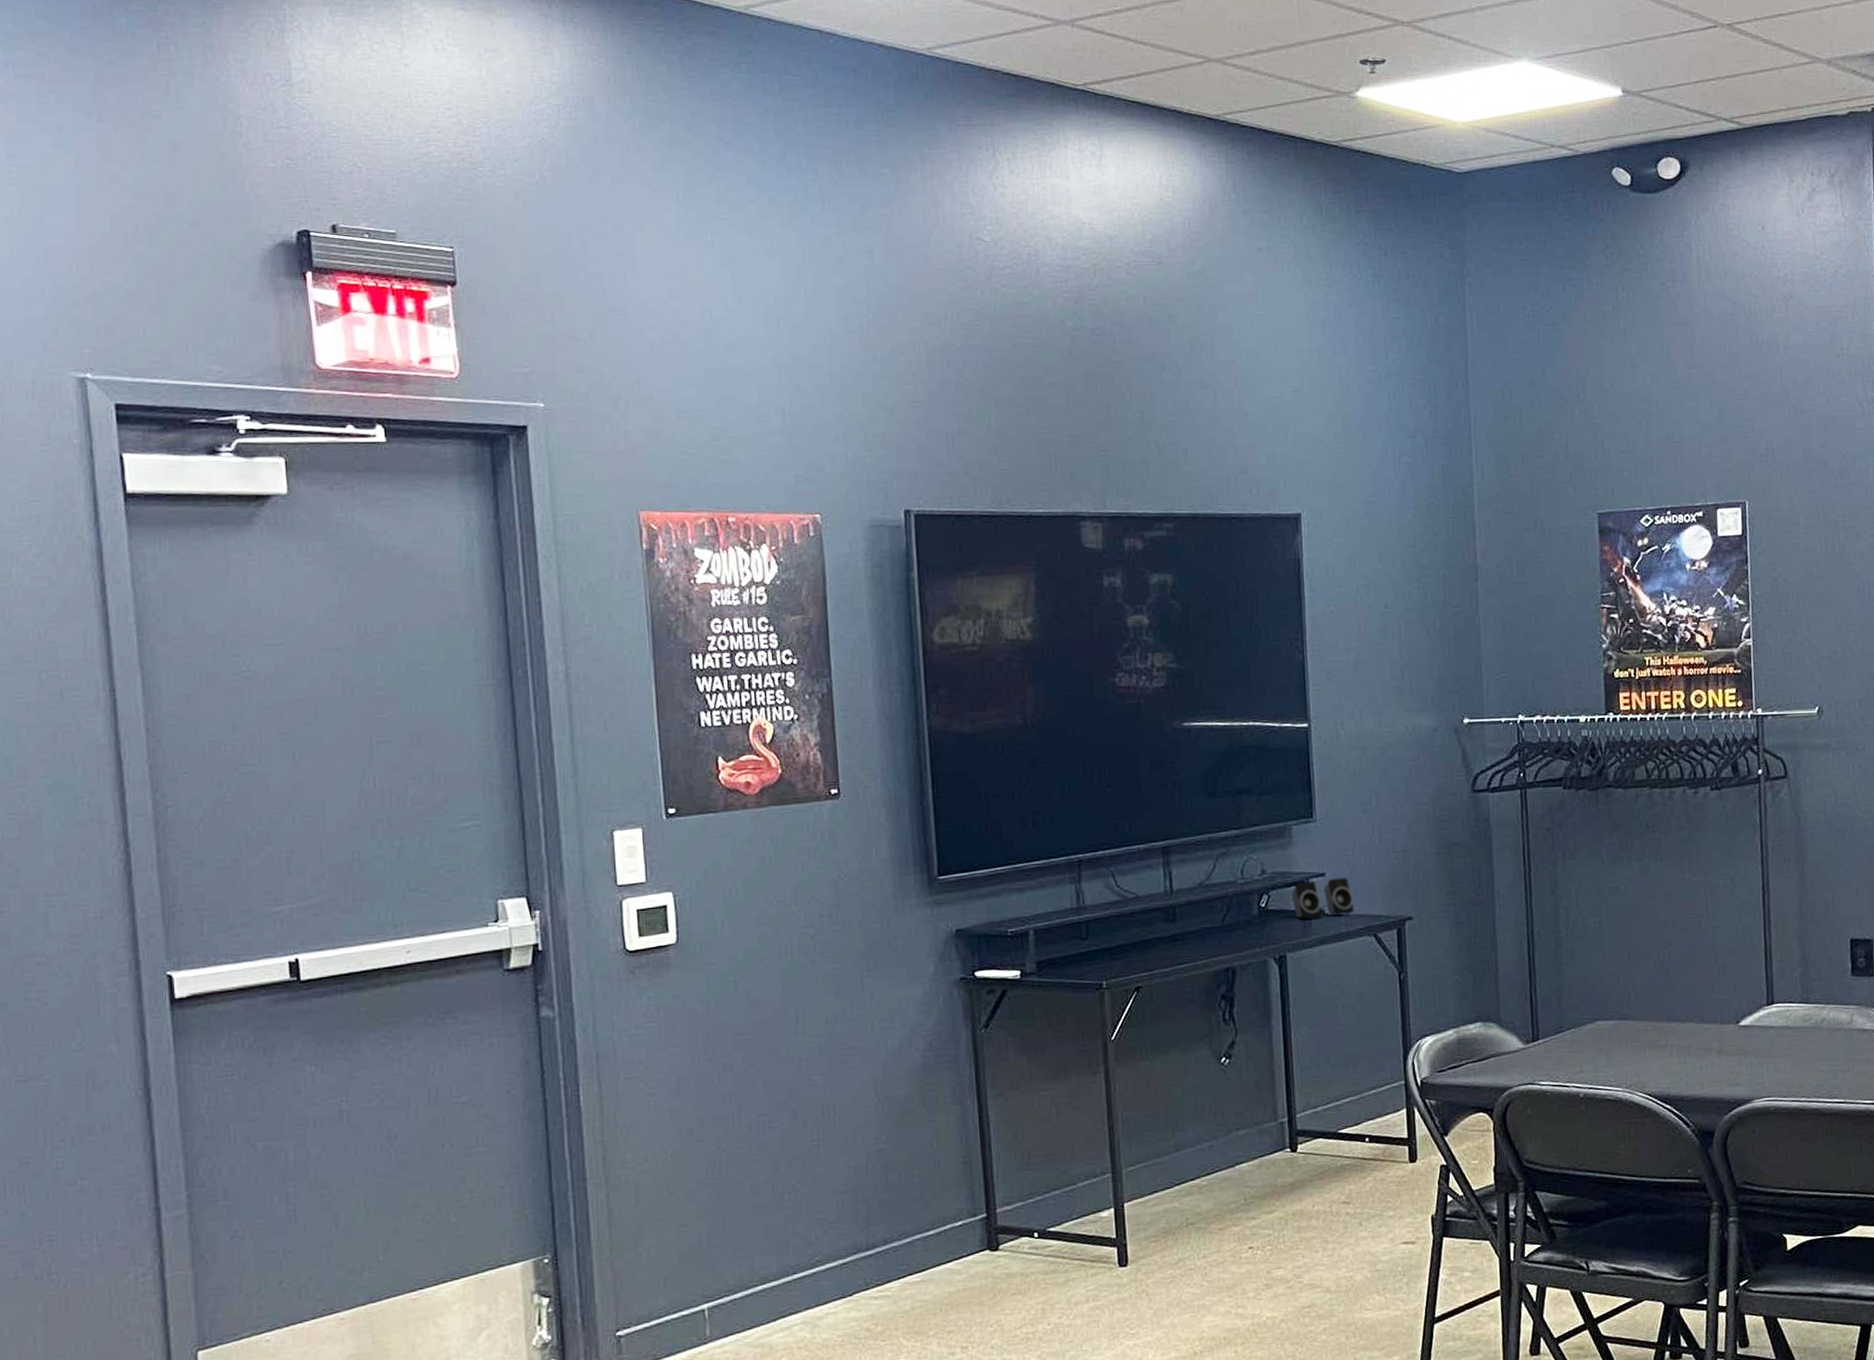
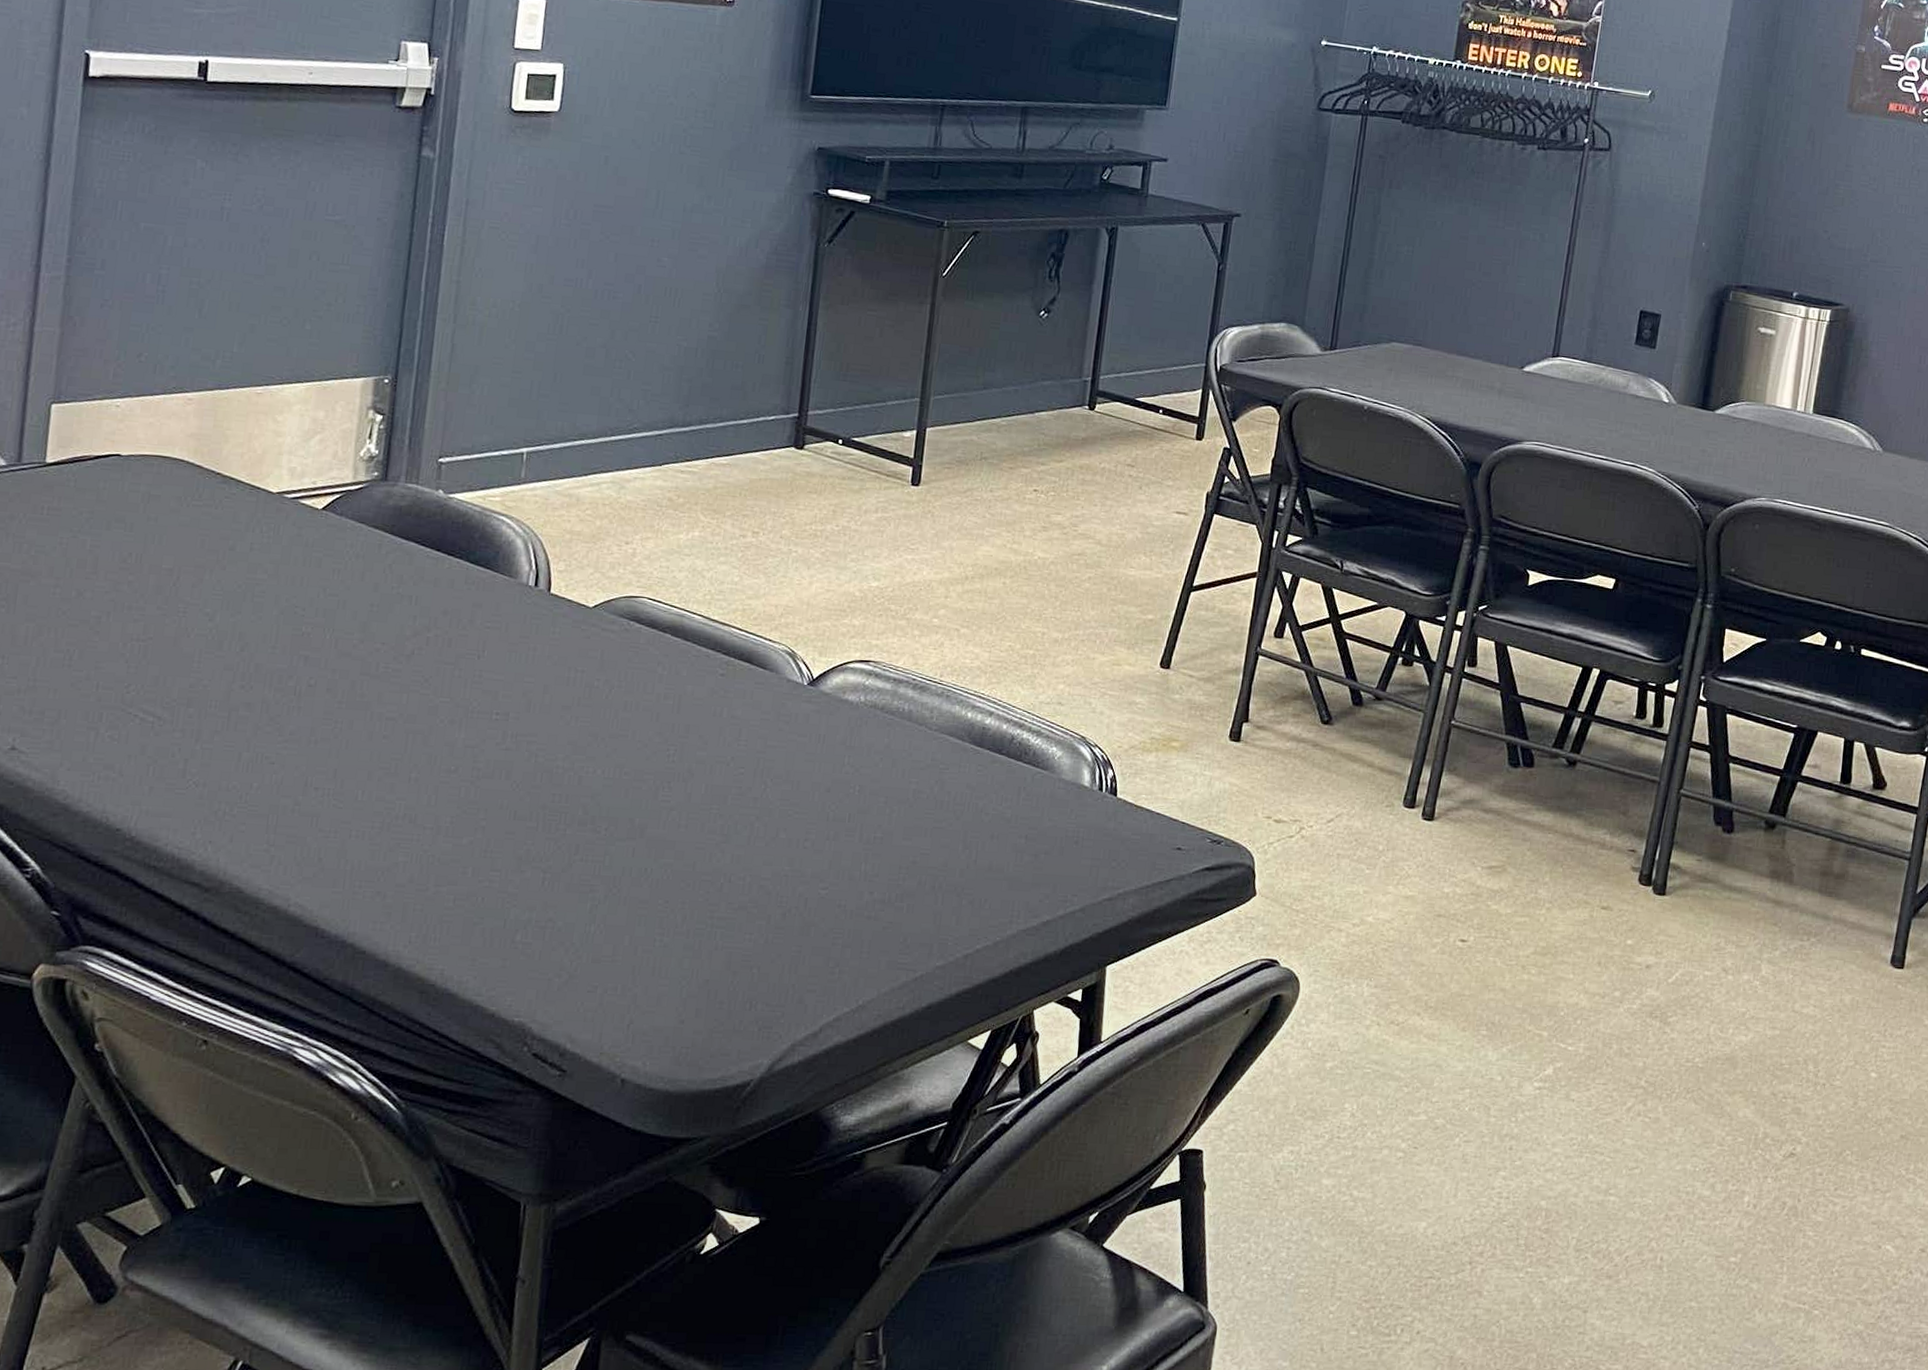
stereo: present [1291,877,1354,921] -> none [1132,163,1190,202]

